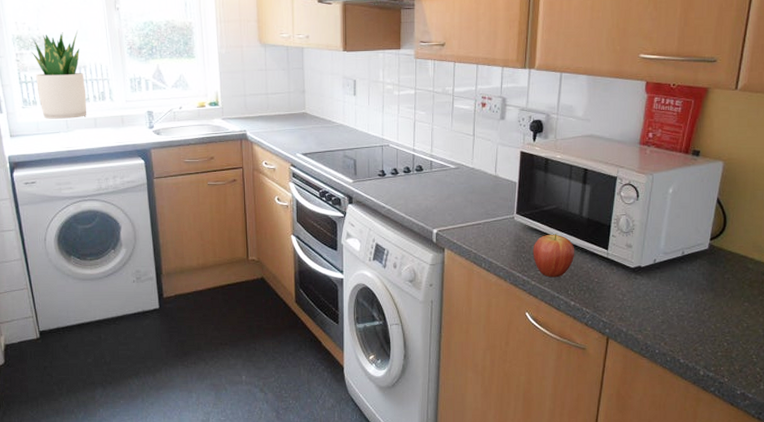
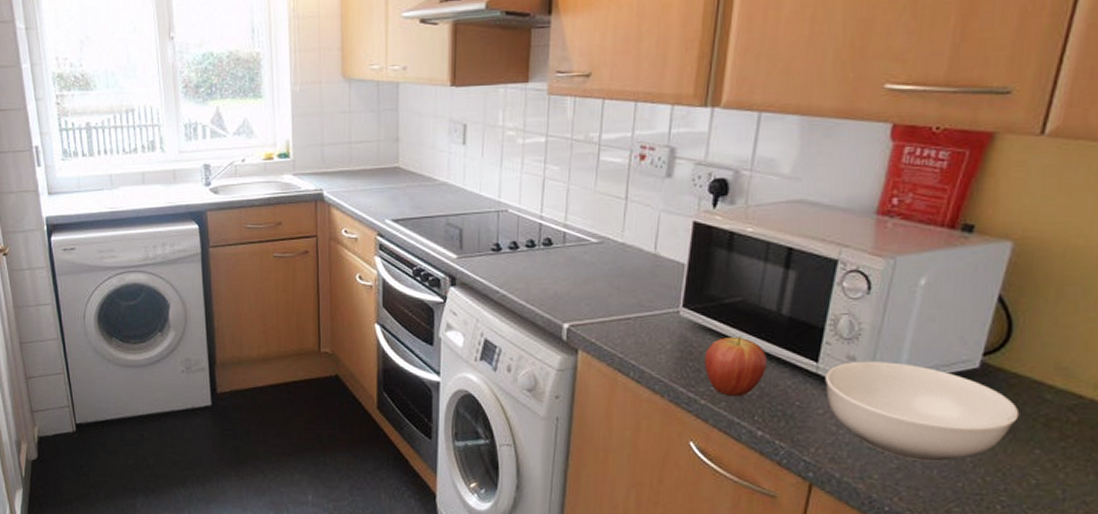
planter: present [31,29,87,119] -> none [72,65,134,173]
bowl: none [612,247,734,317] -> present [824,361,1020,463]

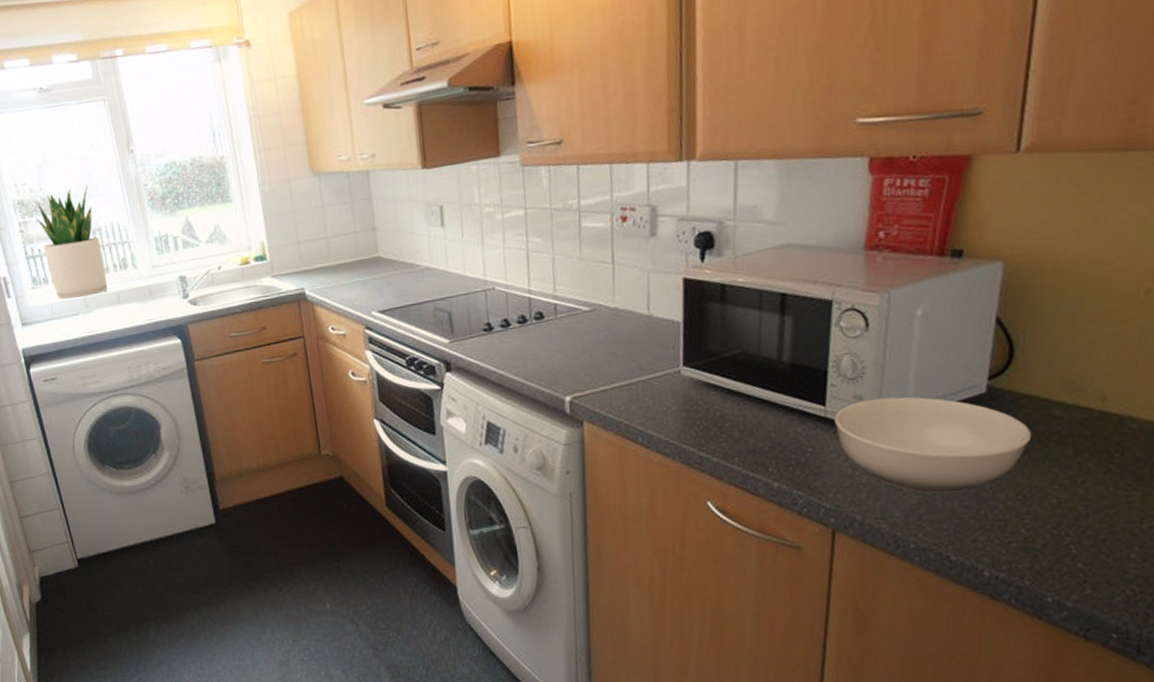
planter: none [72,65,134,173] -> present [35,183,108,299]
fruit: present [704,336,768,397] -> none [711,389,776,451]

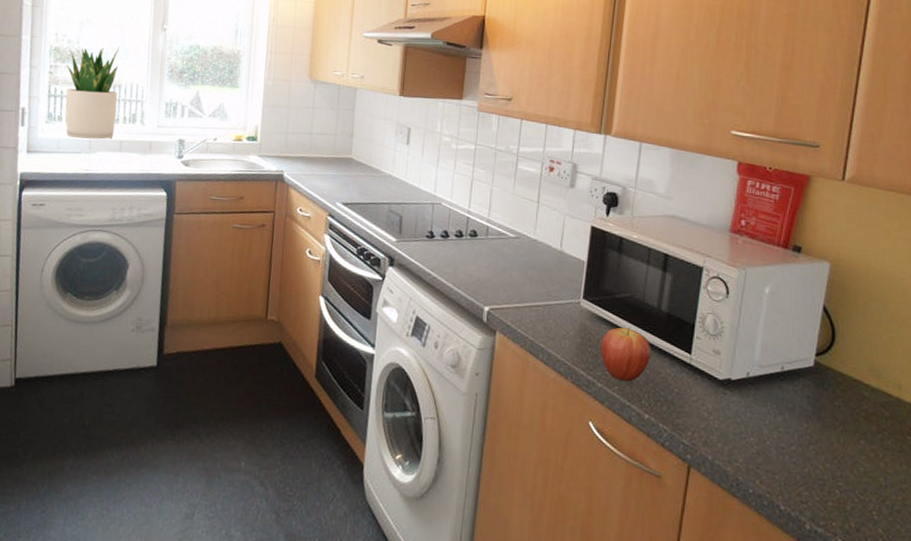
fruit: none [711,389,776,451] -> present [600,327,652,382]
bowl: present [833,396,1032,495] -> none [696,355,847,449]

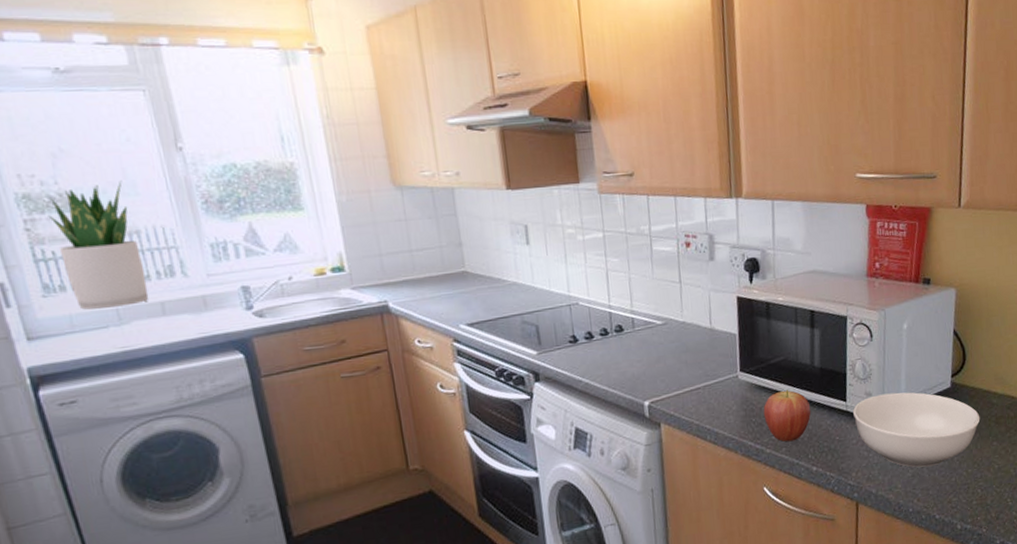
bowl: none [696,355,847,449] -> present [852,392,980,468]

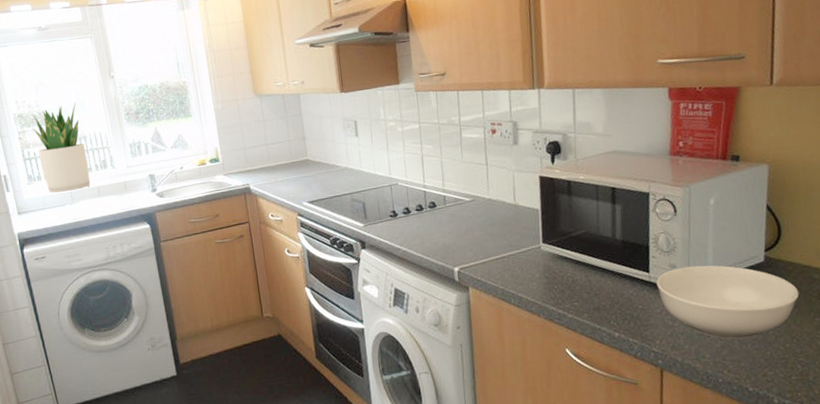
fruit: present [763,390,811,442] -> none [565,260,613,309]

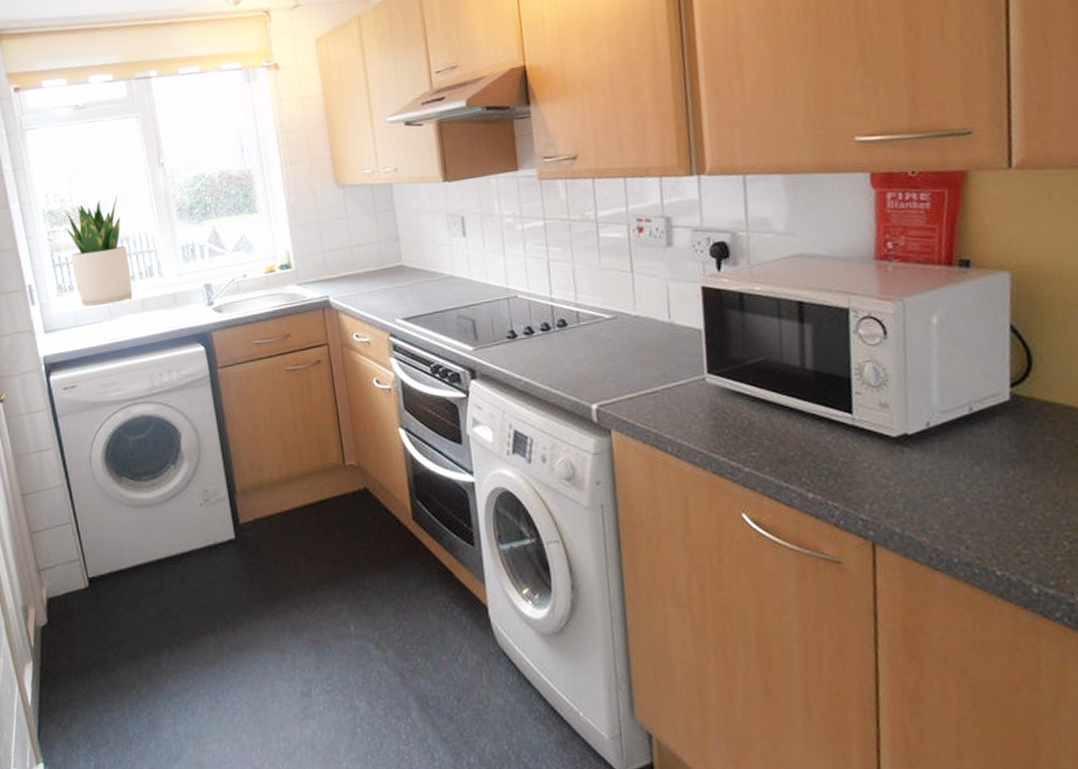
bowl: present [655,265,800,340] -> none [861,404,1062,505]

